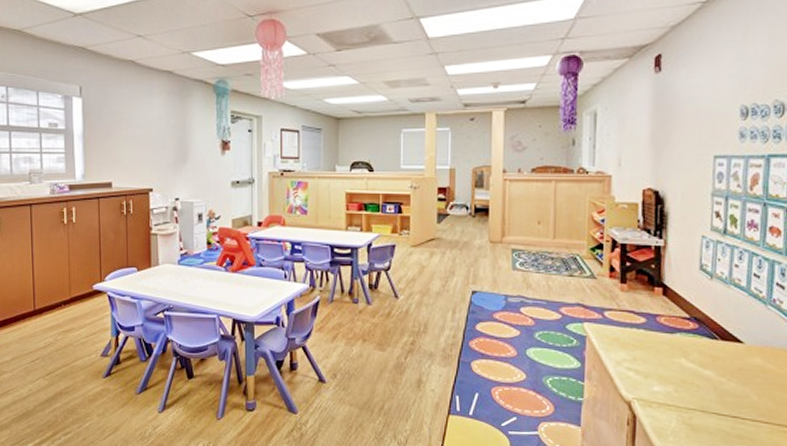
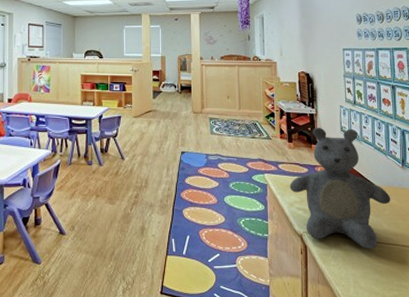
teddy bear: none [617,264,767,426] -> present [289,127,391,250]

